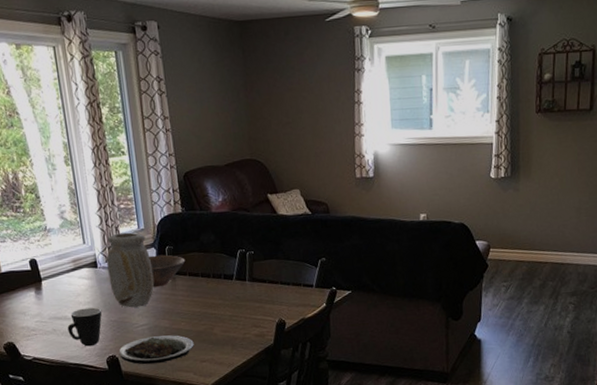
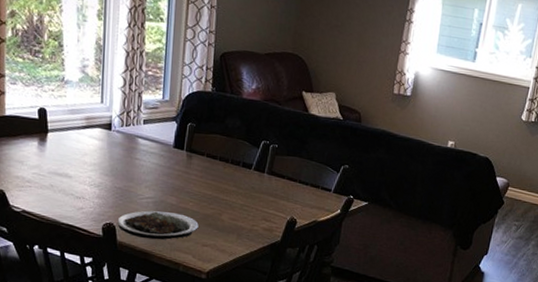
mug: present [67,307,102,347] -> none [66,168,108,210]
vase: present [106,232,155,308] -> none [121,99,170,179]
bowl: present [149,254,186,288] -> none [166,129,206,163]

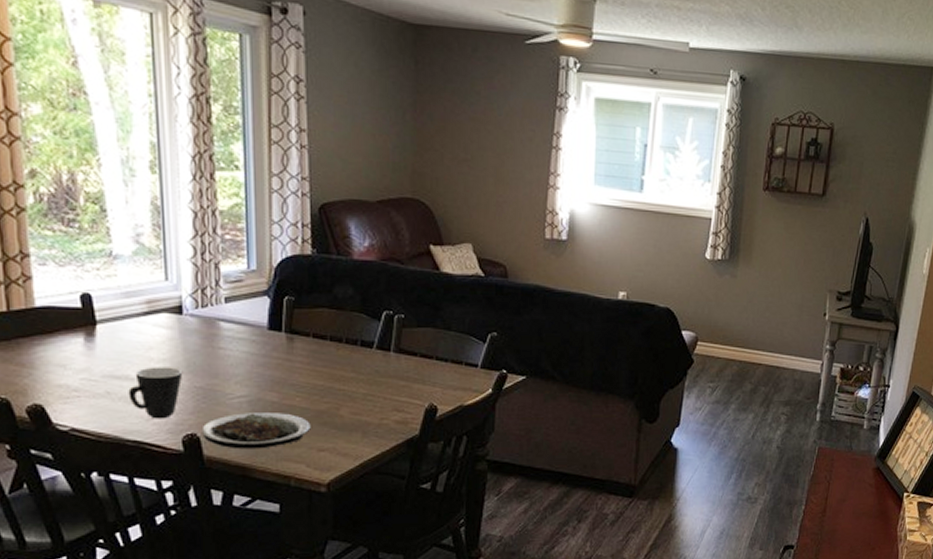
mug: none [66,168,108,210] -> present [128,367,183,419]

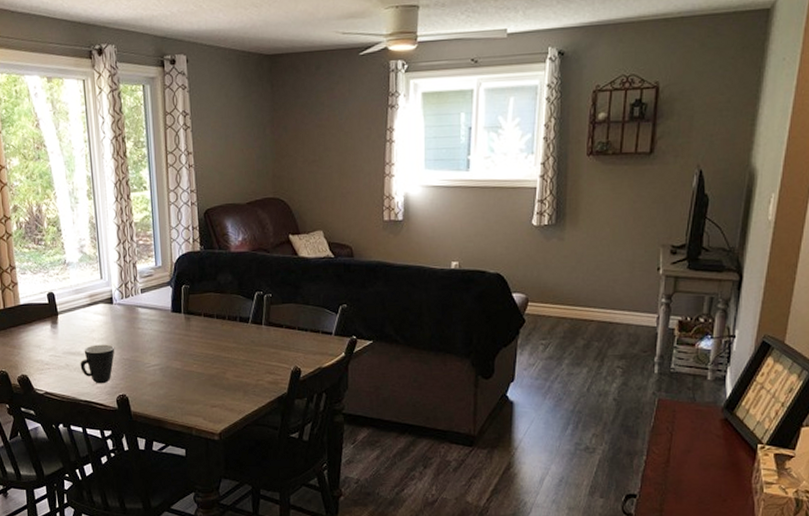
plate: present [201,413,311,449] -> none [129,377,205,406]

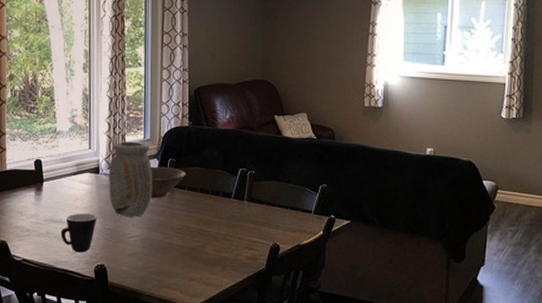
vase: none [122,269,169,347] -> present [109,141,153,217]
bowl: none [165,293,201,327] -> present [150,166,186,199]

